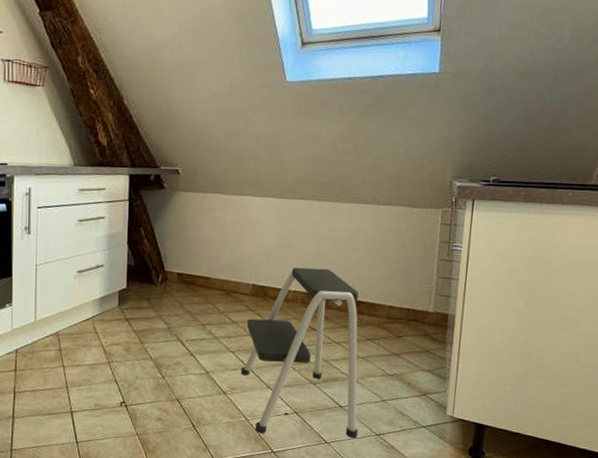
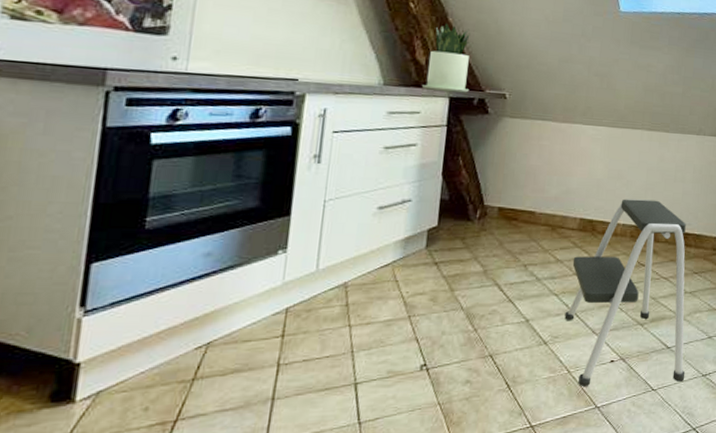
planter: none [106,106,146,171] -> present [422,23,470,94]

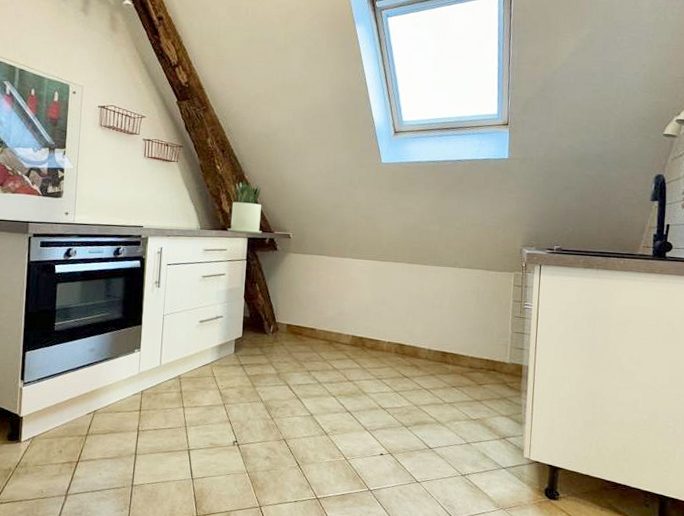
step stool: present [564,199,686,386] -> none [341,321,446,478]

